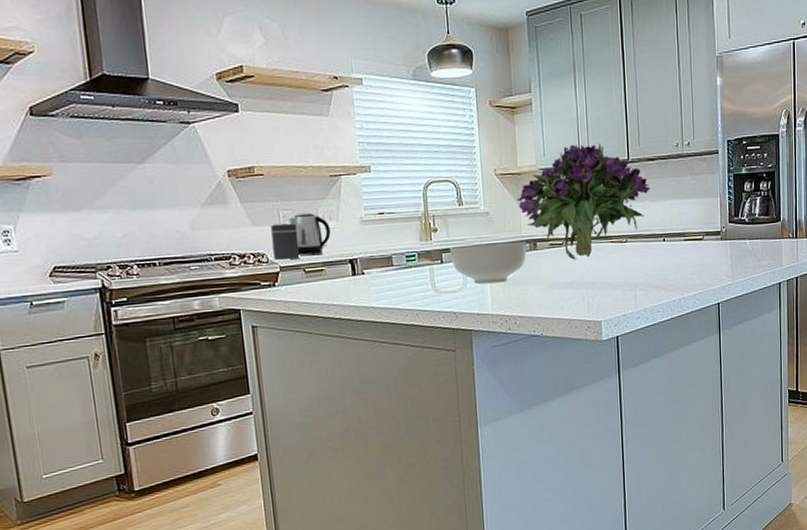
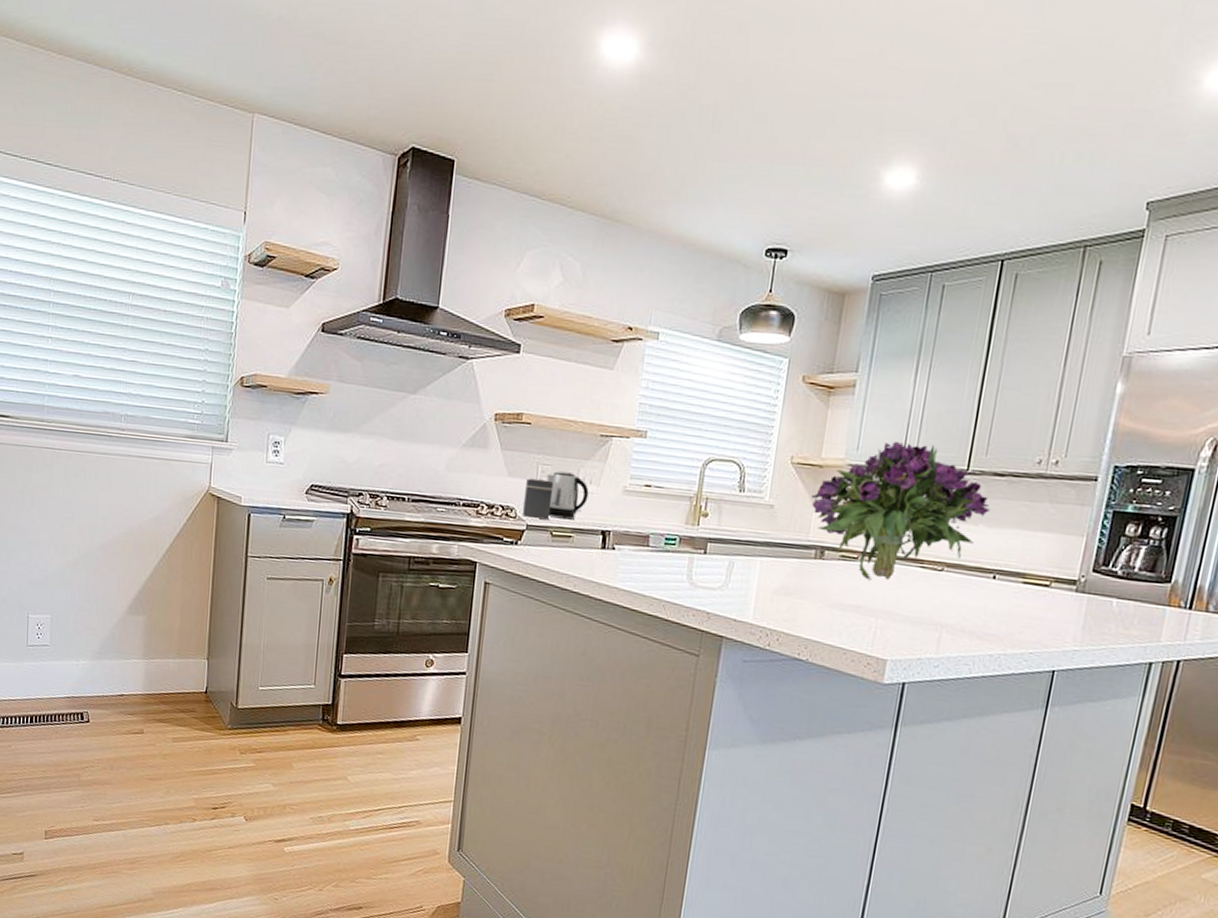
bowl: present [449,241,527,283] -> none [716,536,813,589]

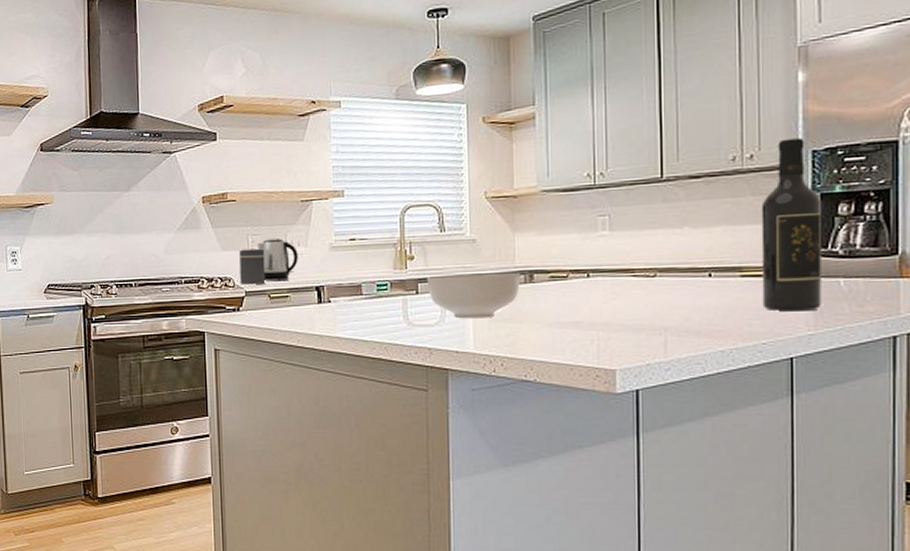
bowl: none [716,536,813,589] -> present [426,272,521,318]
bouquet: present [810,442,990,580] -> none [510,160,692,296]
wine bottle: none [1036,449,1114,627] -> present [761,138,823,312]

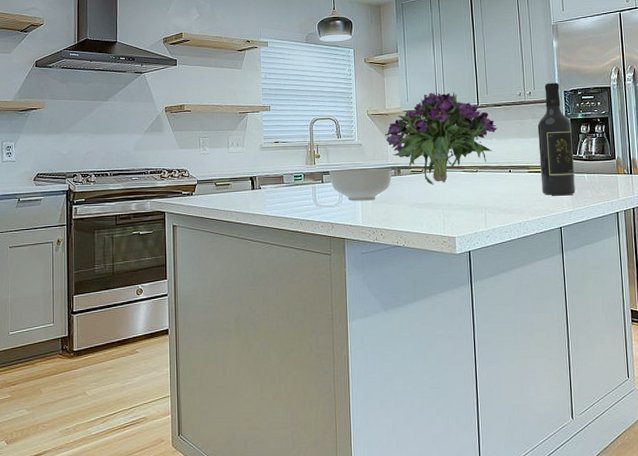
cylinder: present [239,248,266,286] -> none [193,147,213,176]
kettle: present [257,237,298,282] -> none [207,139,237,173]
bouquet: none [510,160,692,296] -> present [384,92,497,185]

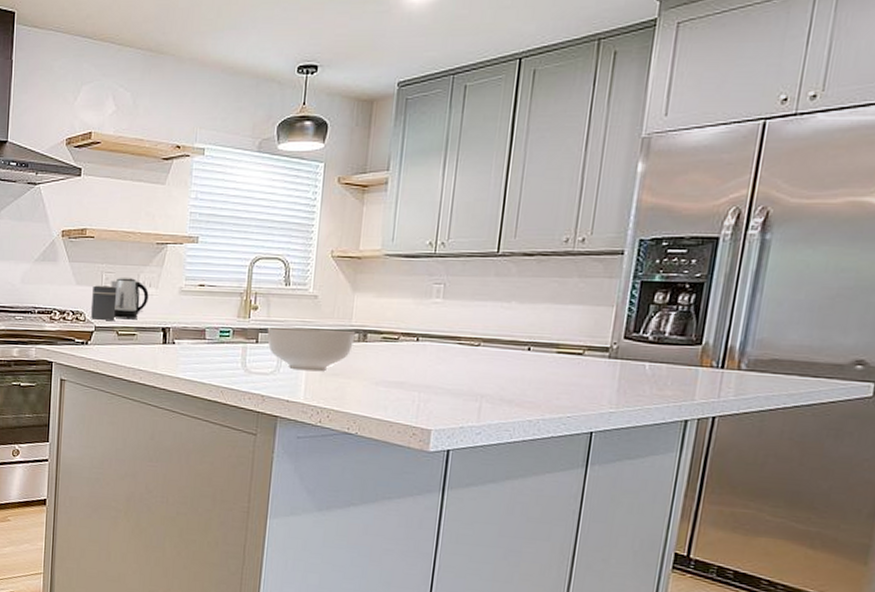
cylinder: none [193,147,213,176] -> present [91,285,117,322]
kettle: none [207,139,237,173] -> present [111,277,149,320]
bouquet: present [384,92,497,185] -> none [351,231,522,358]
wine bottle: present [537,82,576,196] -> none [572,226,642,390]

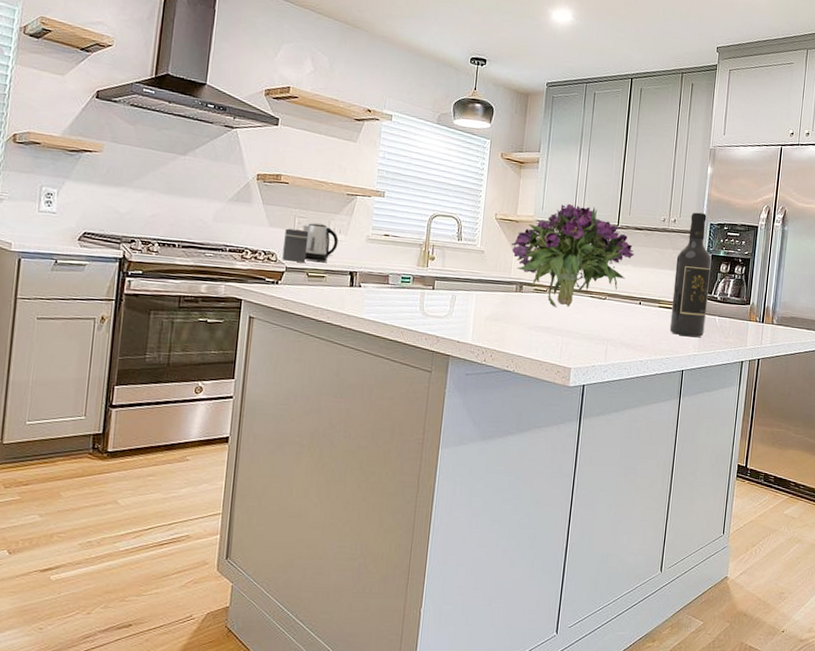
bowl: present [267,326,356,371] -> none [442,275,514,316]
bouquet: none [351,231,522,358] -> present [511,204,635,307]
wine bottle: none [572,226,642,390] -> present [669,212,712,338]

